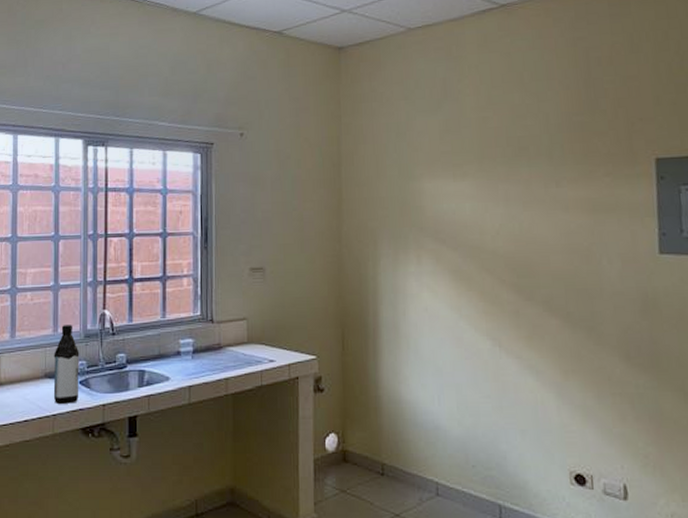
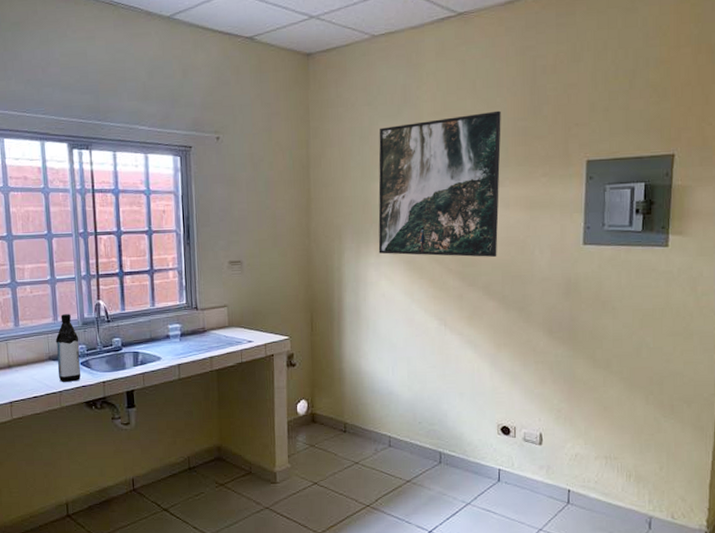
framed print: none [417,104,558,267] -> present [378,110,501,257]

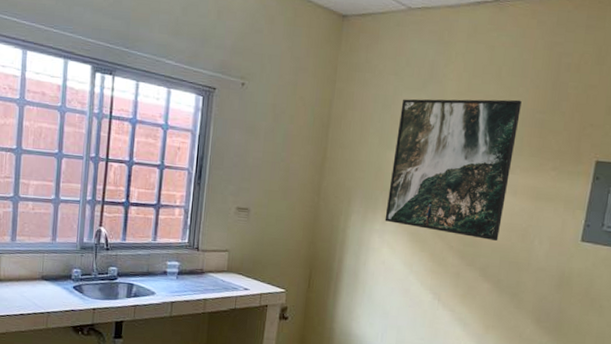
water bottle: present [55,314,81,382] -> none [48,235,75,305]

